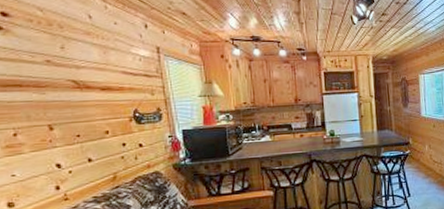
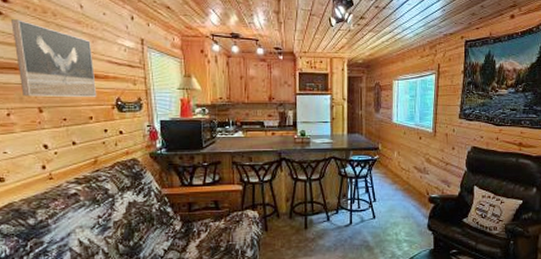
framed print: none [13,33,112,115] -> present [11,19,97,97]

